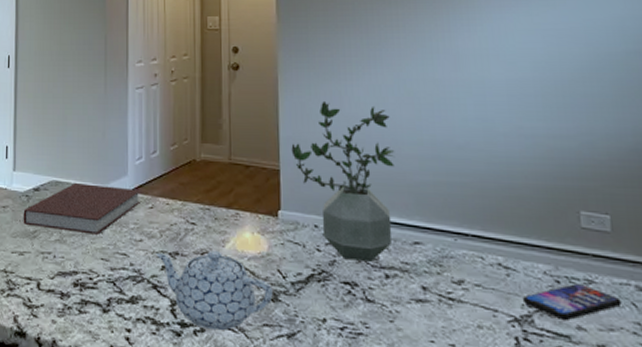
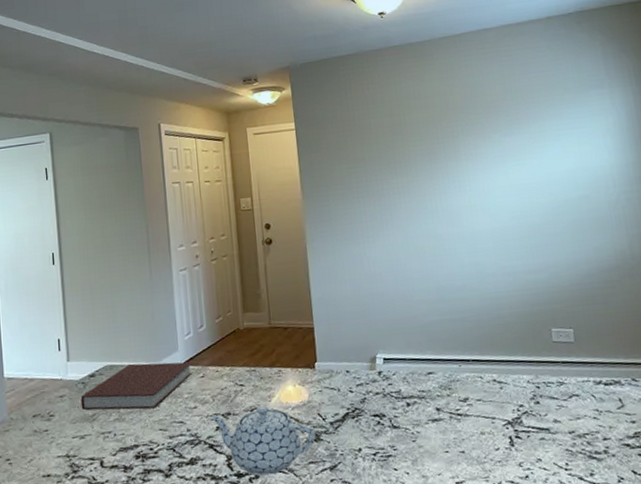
potted plant: present [291,100,396,263] -> none [322,262,410,396]
smartphone: present [522,284,622,320] -> none [512,386,585,417]

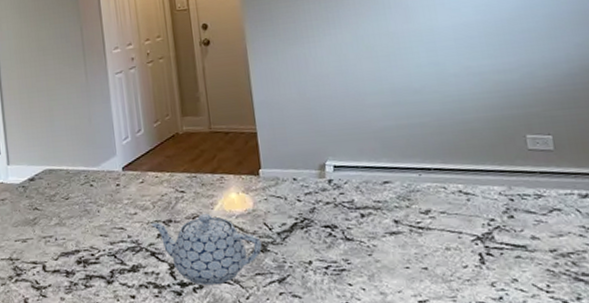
notebook: present [80,361,192,410] -> none [21,167,131,214]

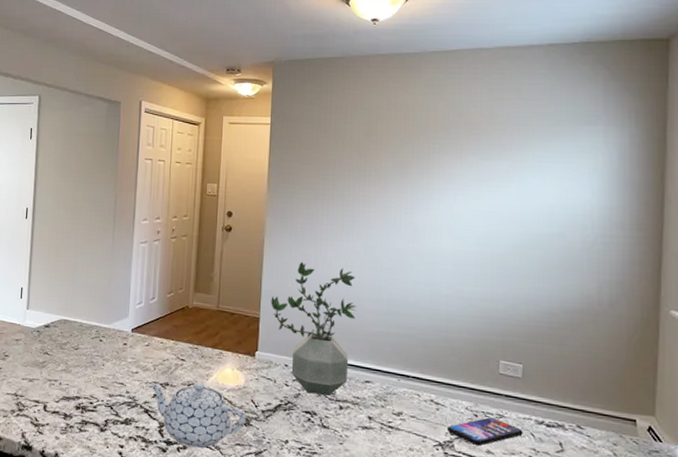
potted plant: none [265,63,364,206] -> present [271,261,357,397]
smartphone: none [482,199,568,232] -> present [446,417,523,446]

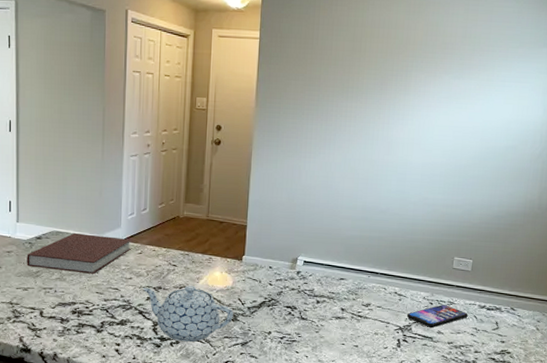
notebook: none [34,322,139,367] -> present [27,233,131,274]
potted plant: present [271,261,357,397] -> none [257,173,336,293]

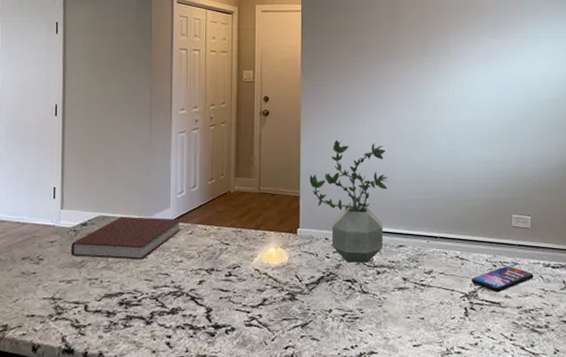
teapot: present [143,285,234,342] -> none [194,264,291,328]
potted plant: none [257,173,336,293] -> present [309,139,389,264]

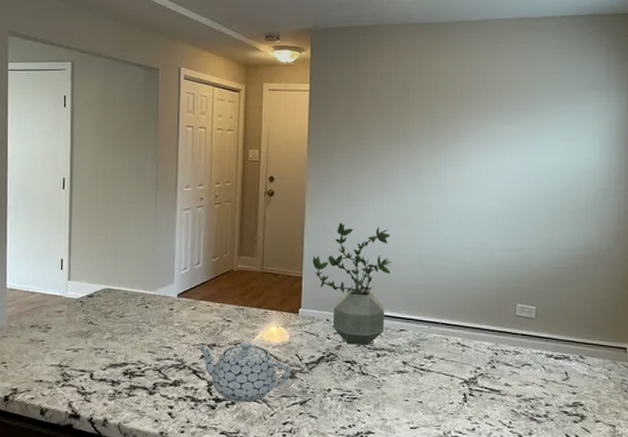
notebook: present [71,217,181,260] -> none [77,290,185,332]
teapot: none [194,264,291,328] -> present [196,341,291,403]
smartphone: present [471,266,534,292] -> none [471,355,536,380]

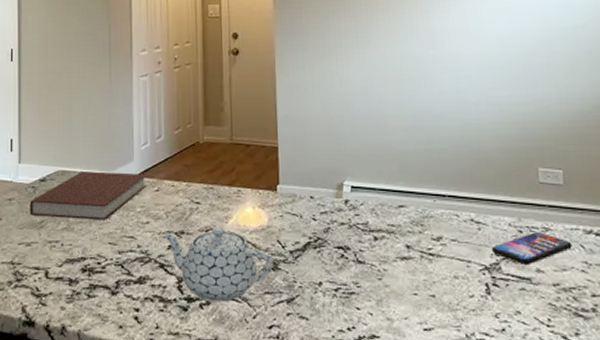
notebook: none [77,290,185,332] -> present [30,171,146,220]
potted plant: present [312,222,392,346] -> none [288,80,382,228]
smartphone: none [471,355,536,380] -> present [491,232,573,264]

